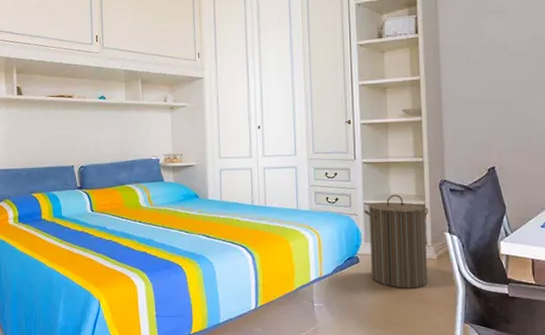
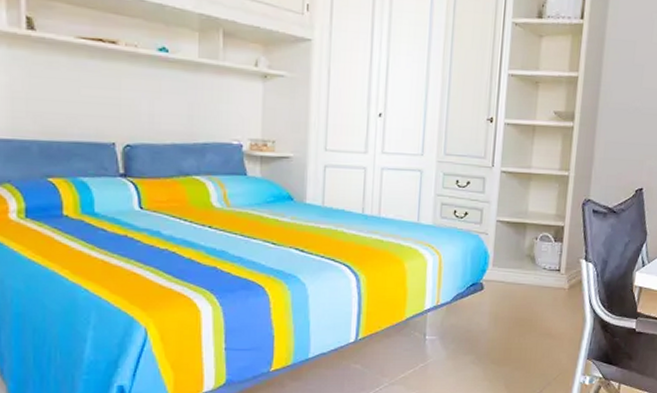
laundry hamper: present [364,194,429,288] -> none [495,212,567,321]

